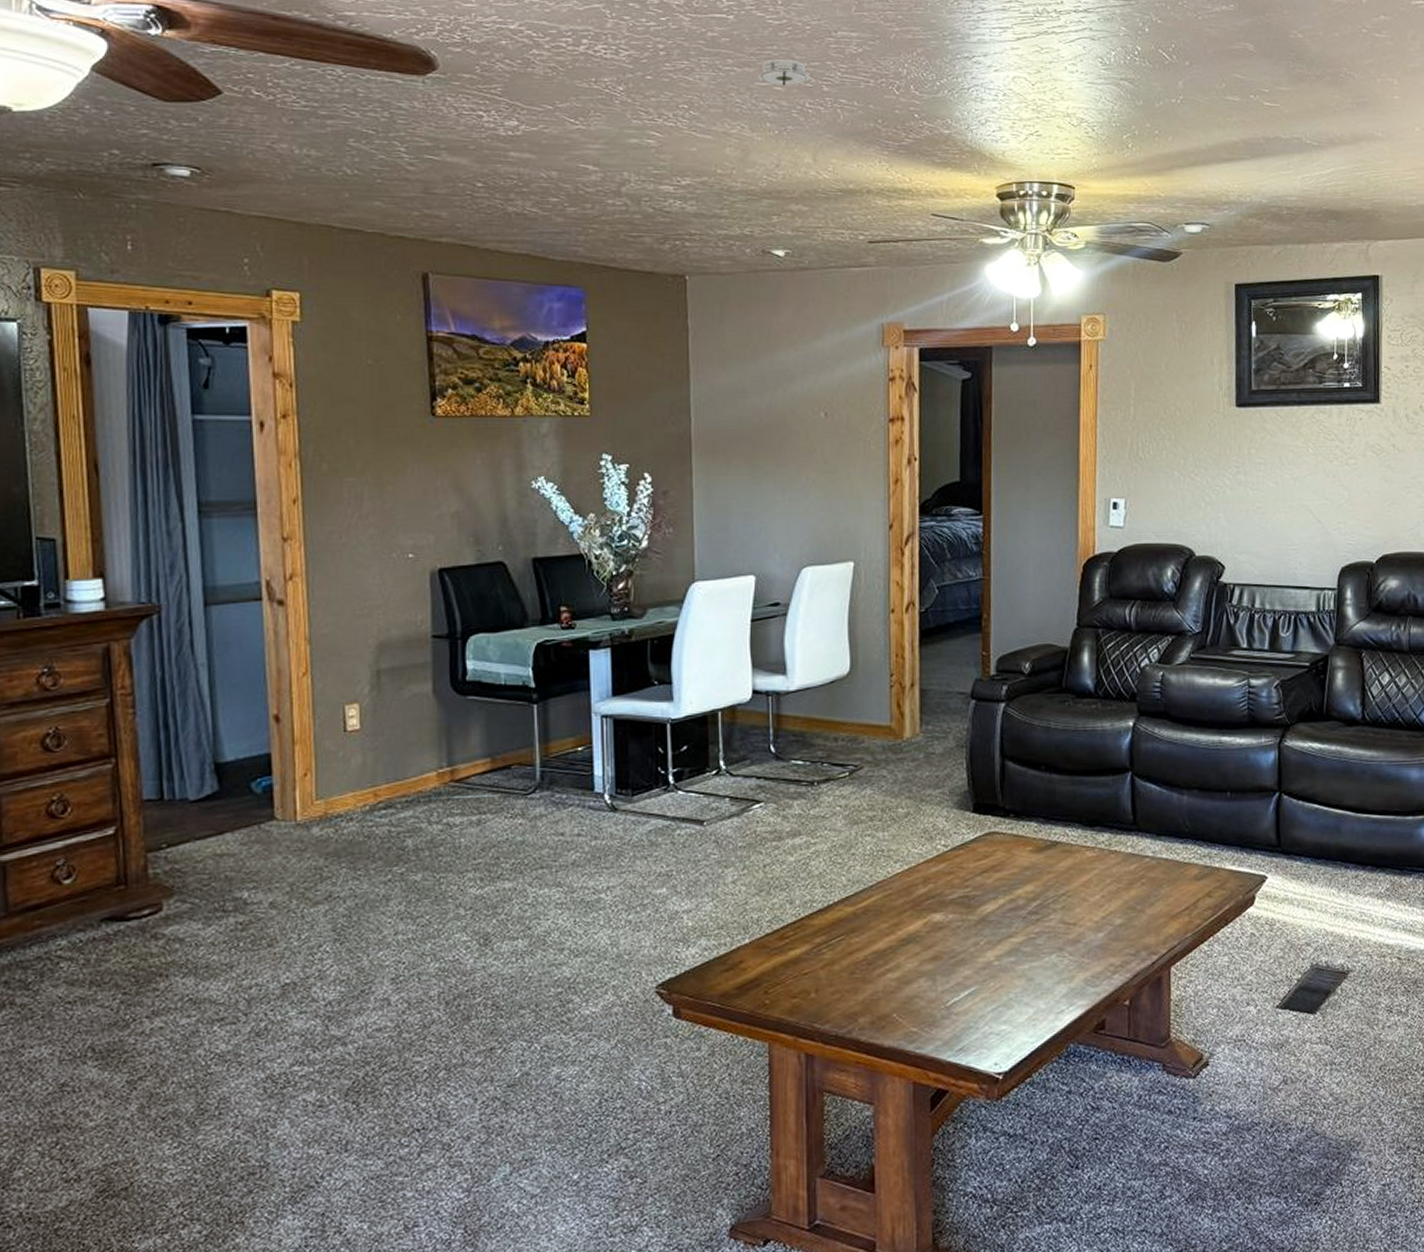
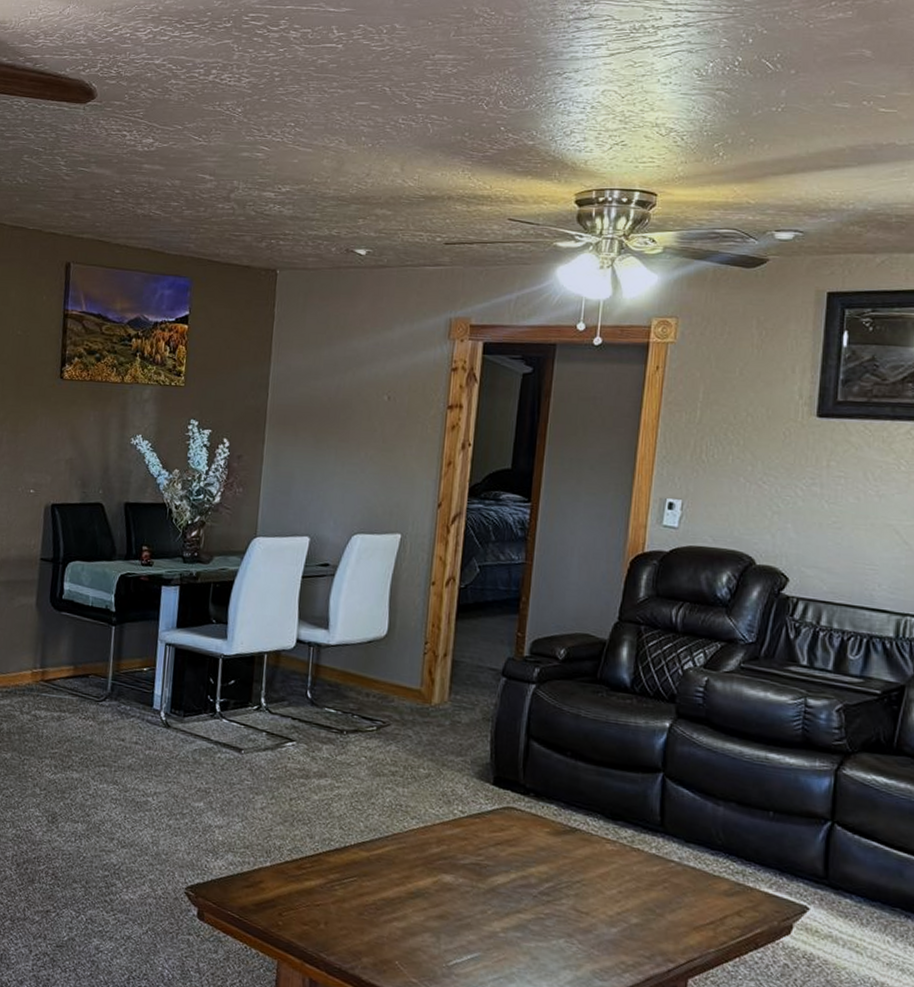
smoke detector: present [757,59,810,86] -> none [356,81,405,105]

